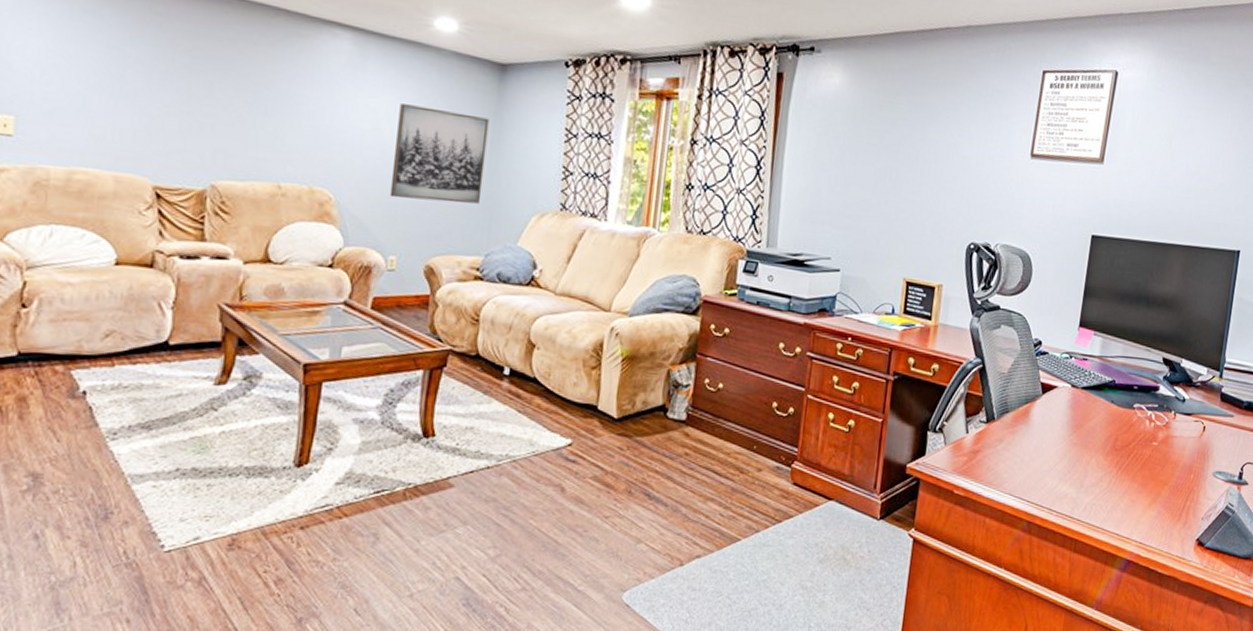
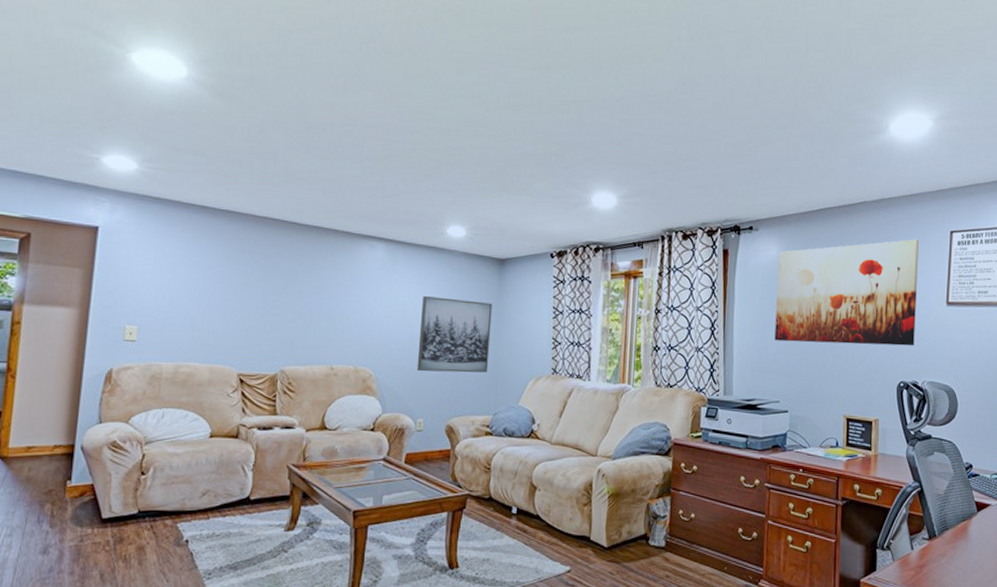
wall art: none [830,77,1006,203] -> present [774,239,919,346]

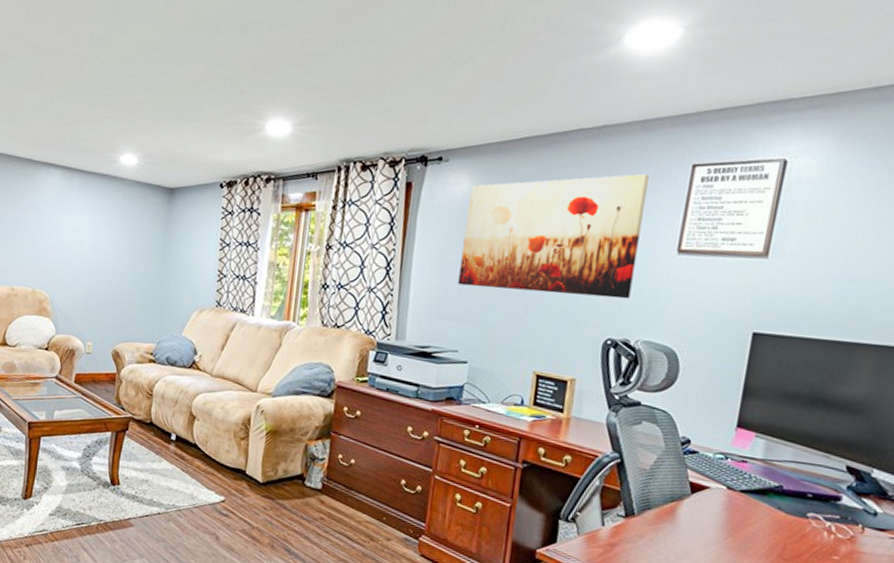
wall art: present [416,296,493,373] -> none [87,224,161,301]

